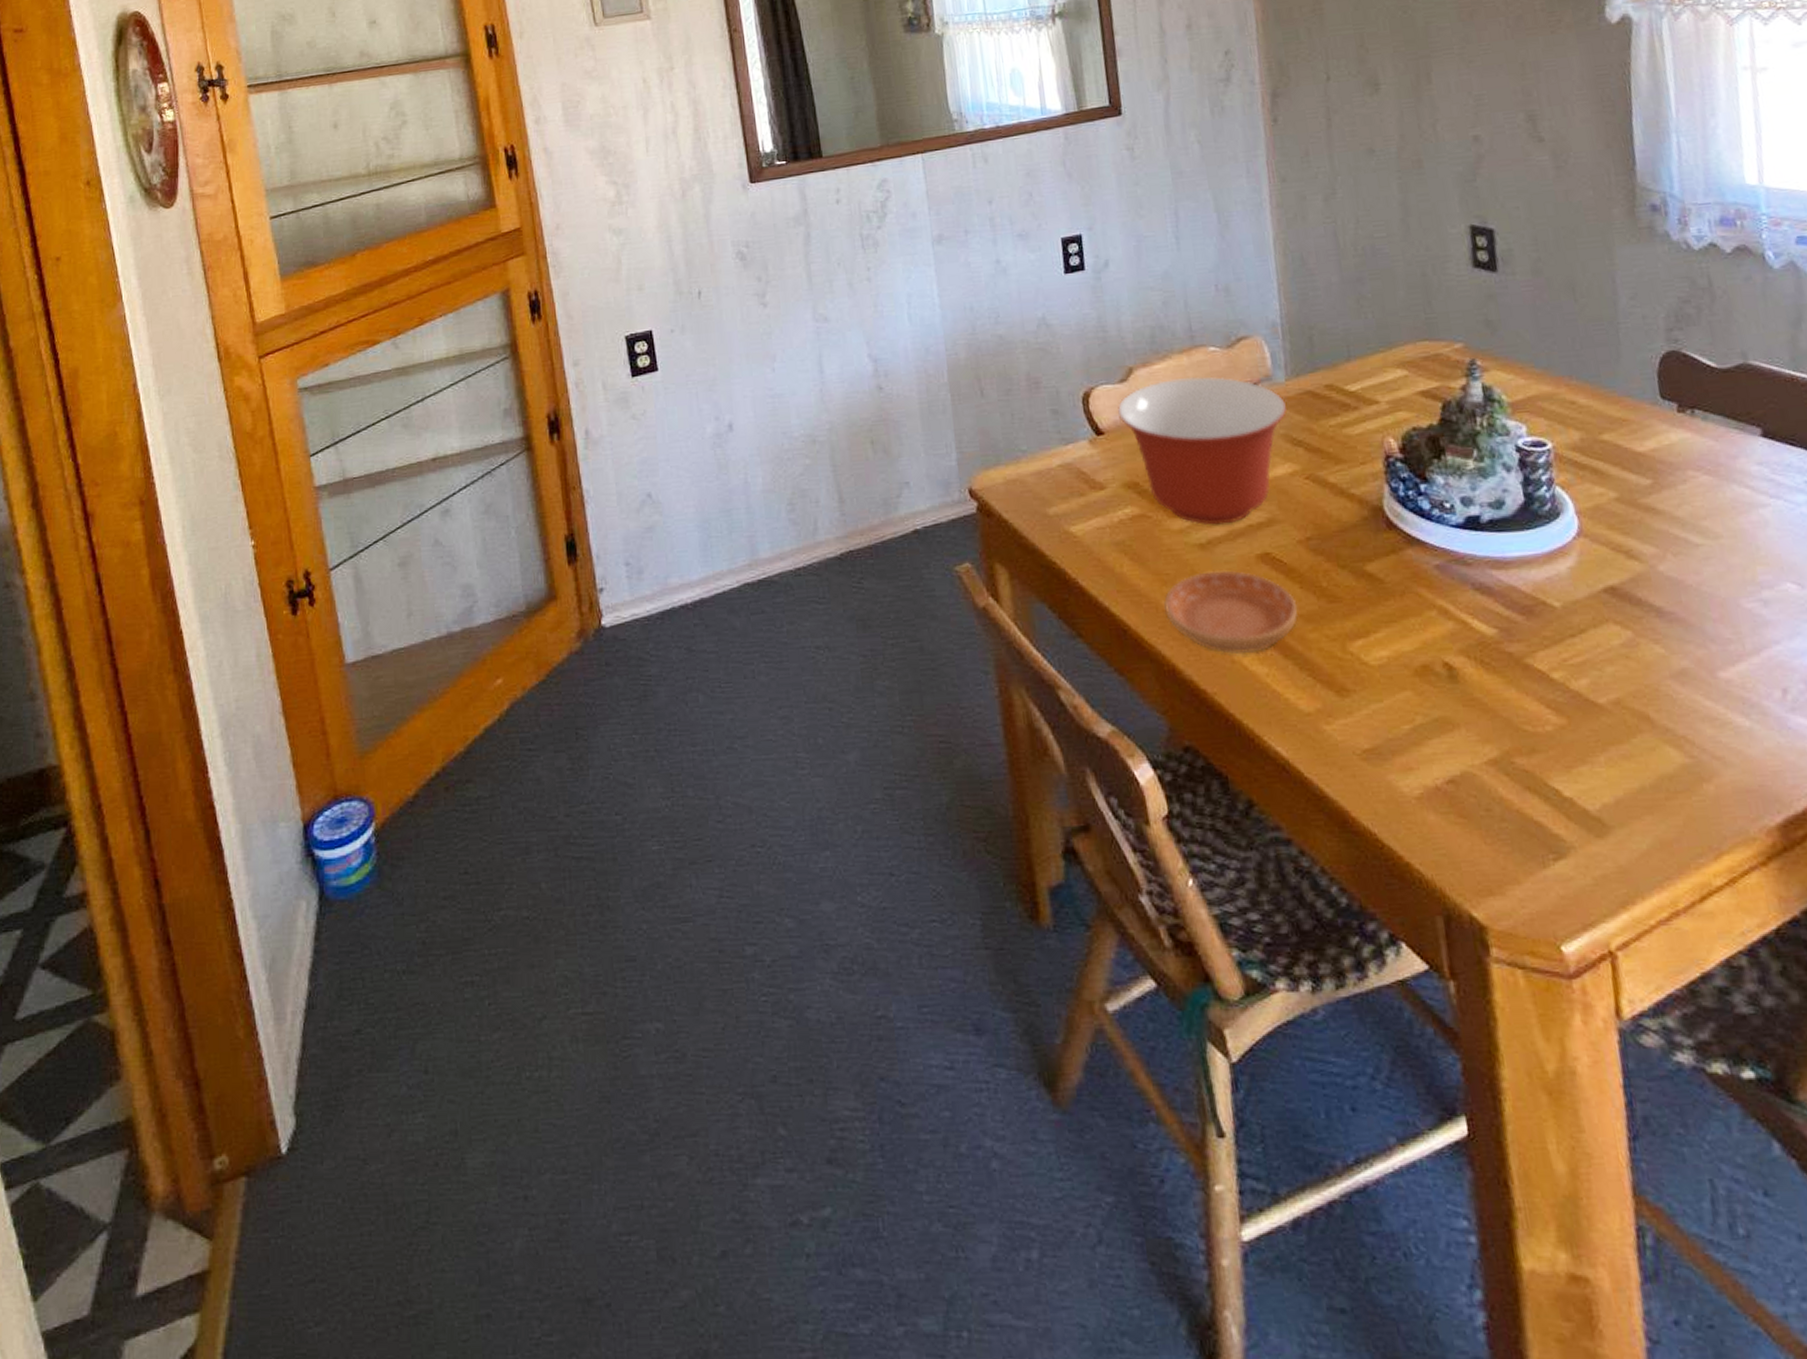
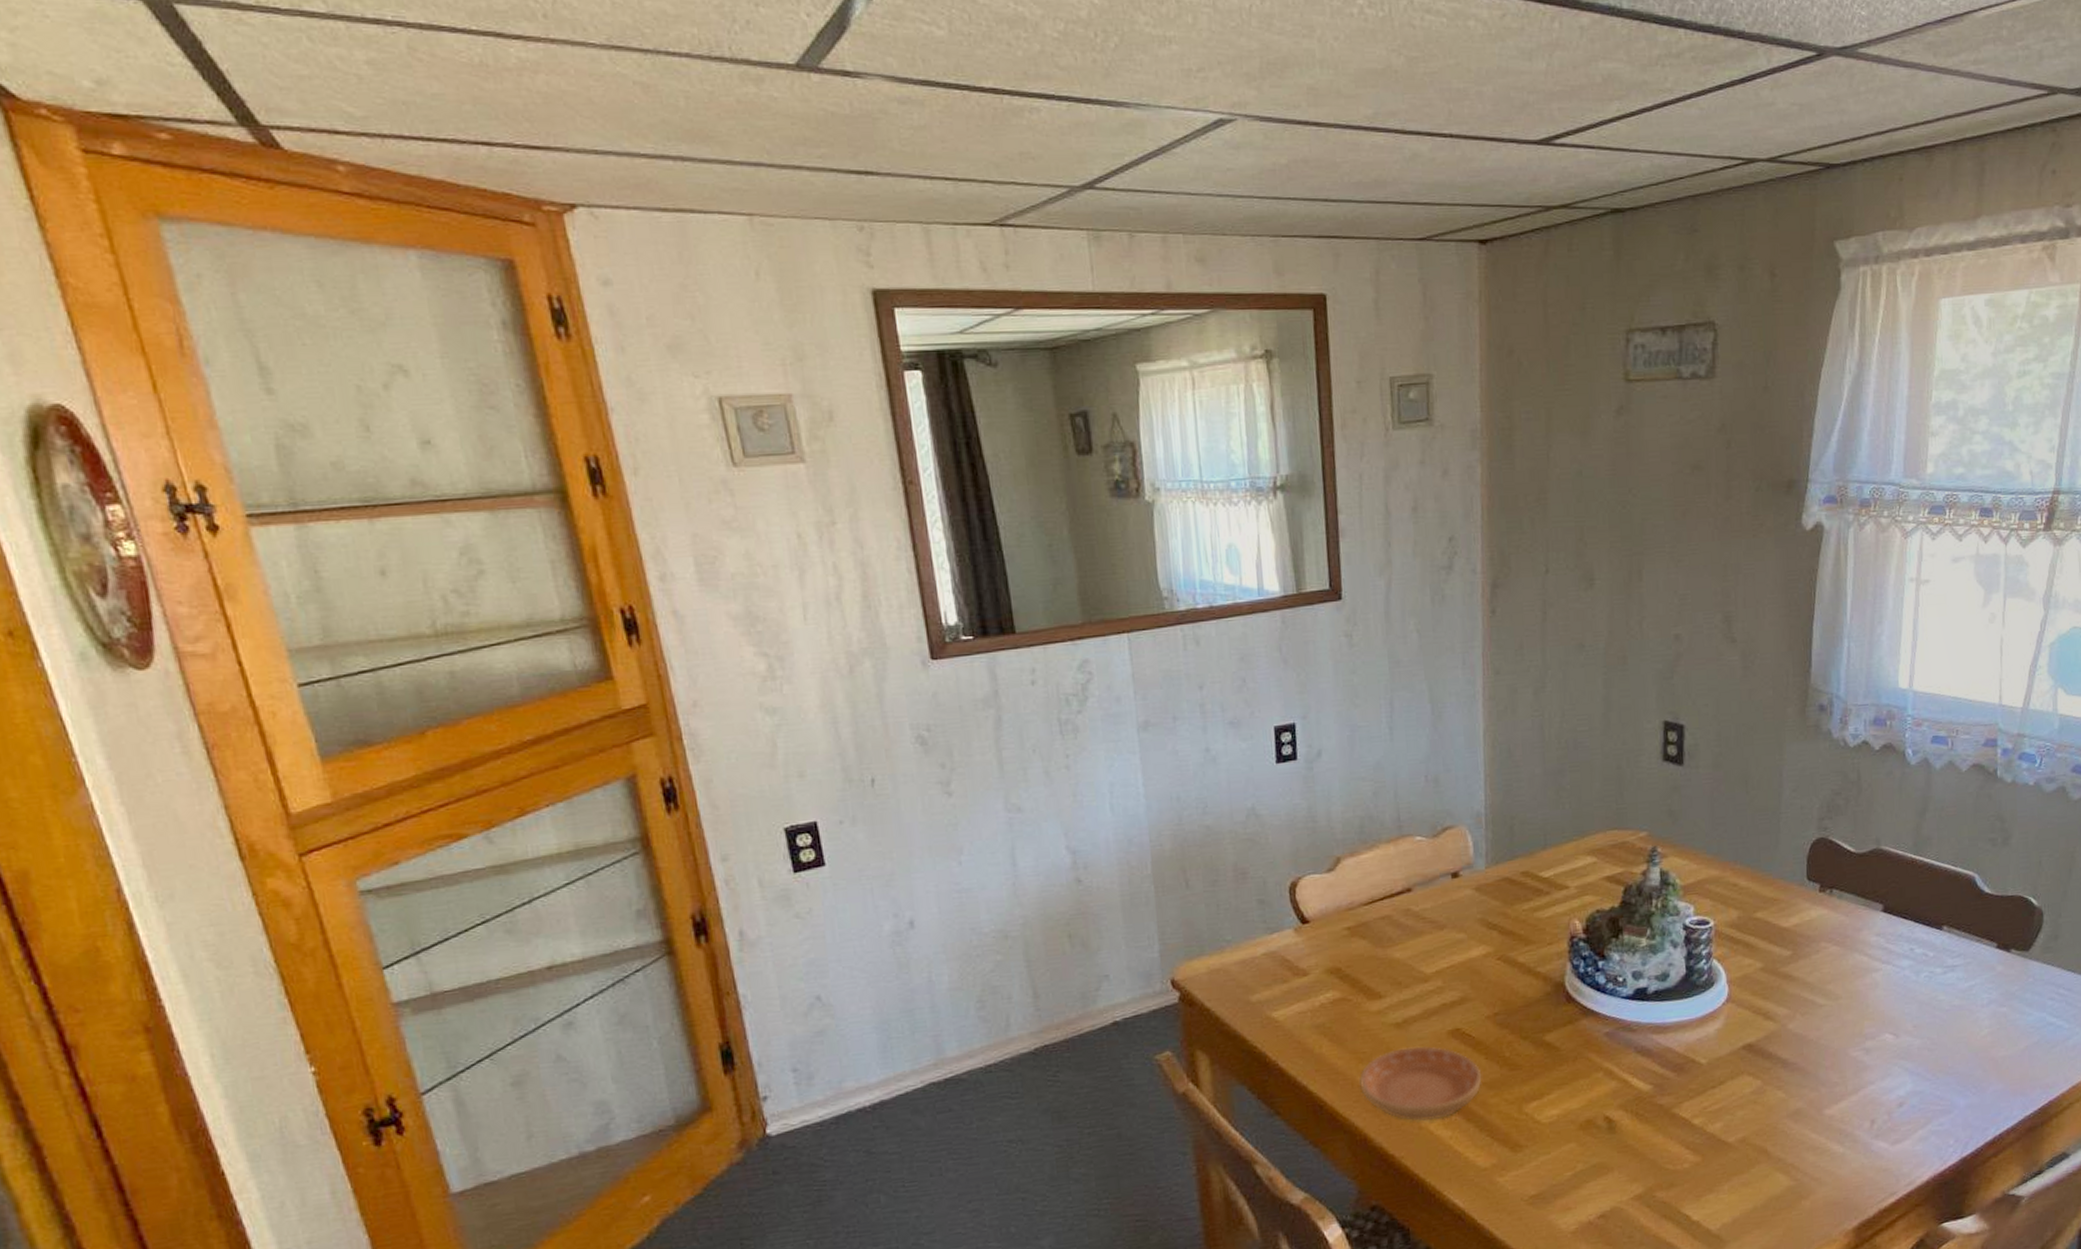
mixing bowl: present [1118,377,1288,525] -> none [1324,865,1486,1006]

